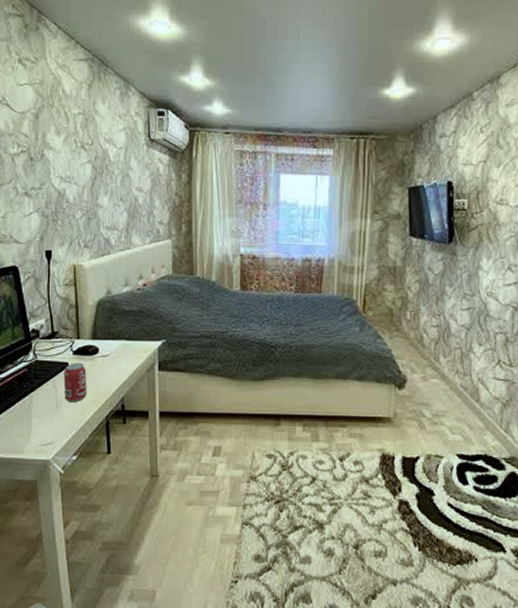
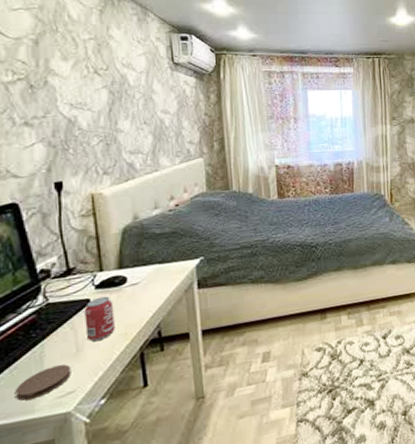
coaster: none [11,417,51,441] -> present [16,364,71,401]

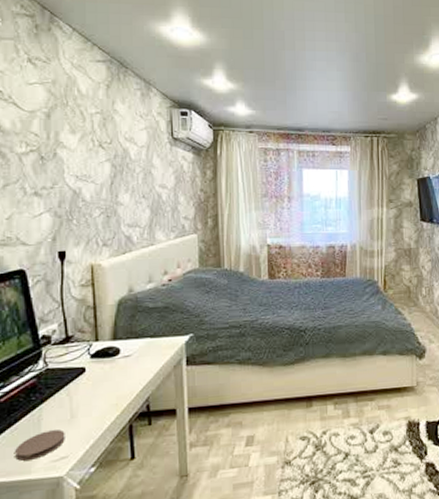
beverage can: present [84,296,115,342] -> none [80,366,107,410]

